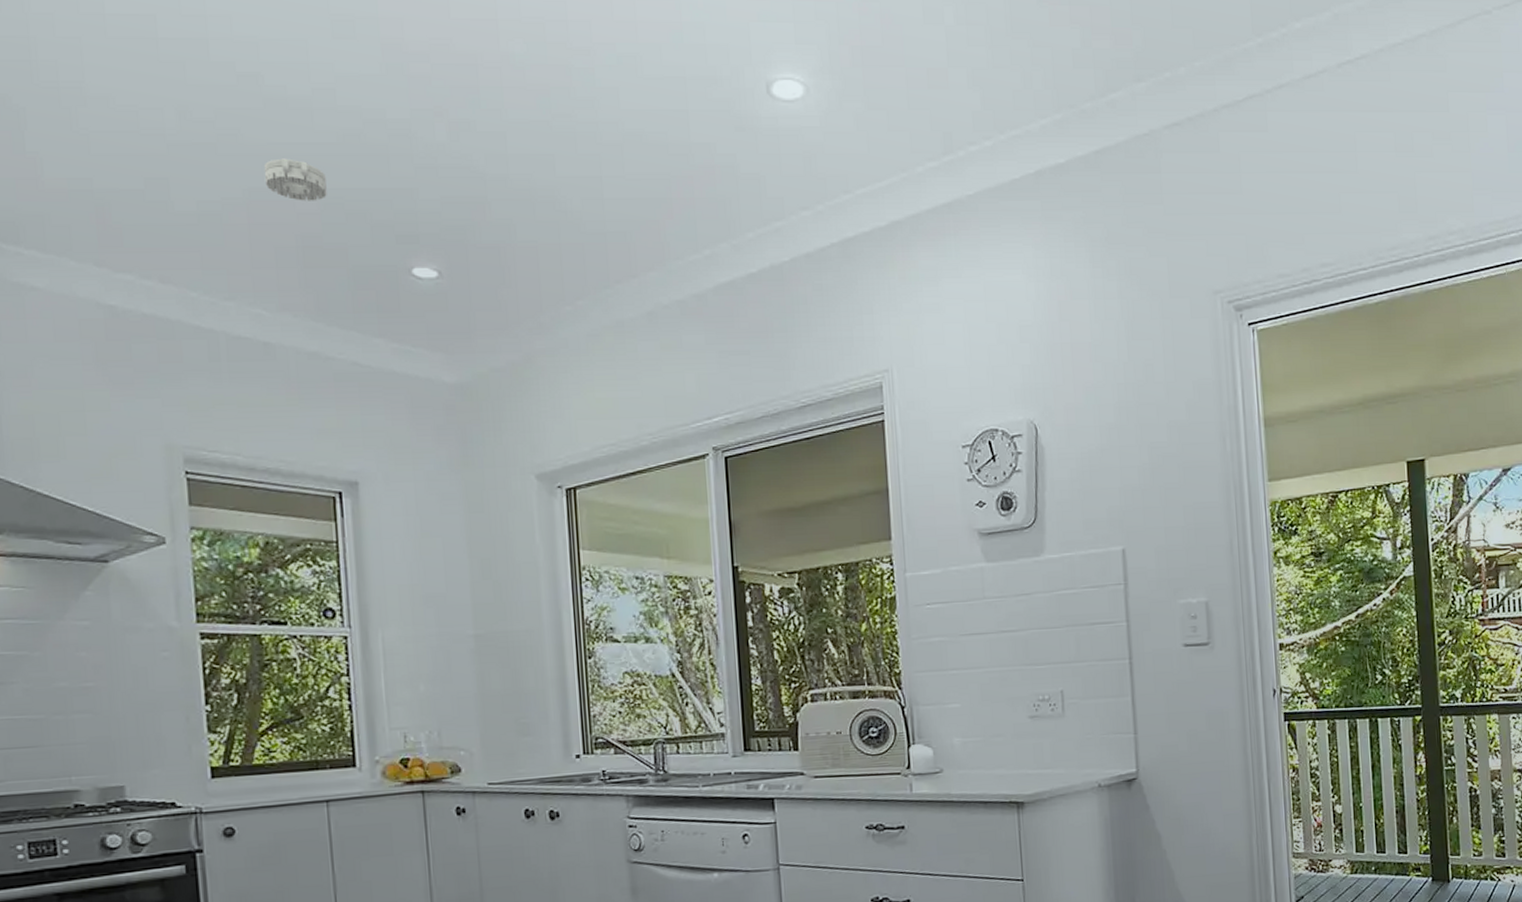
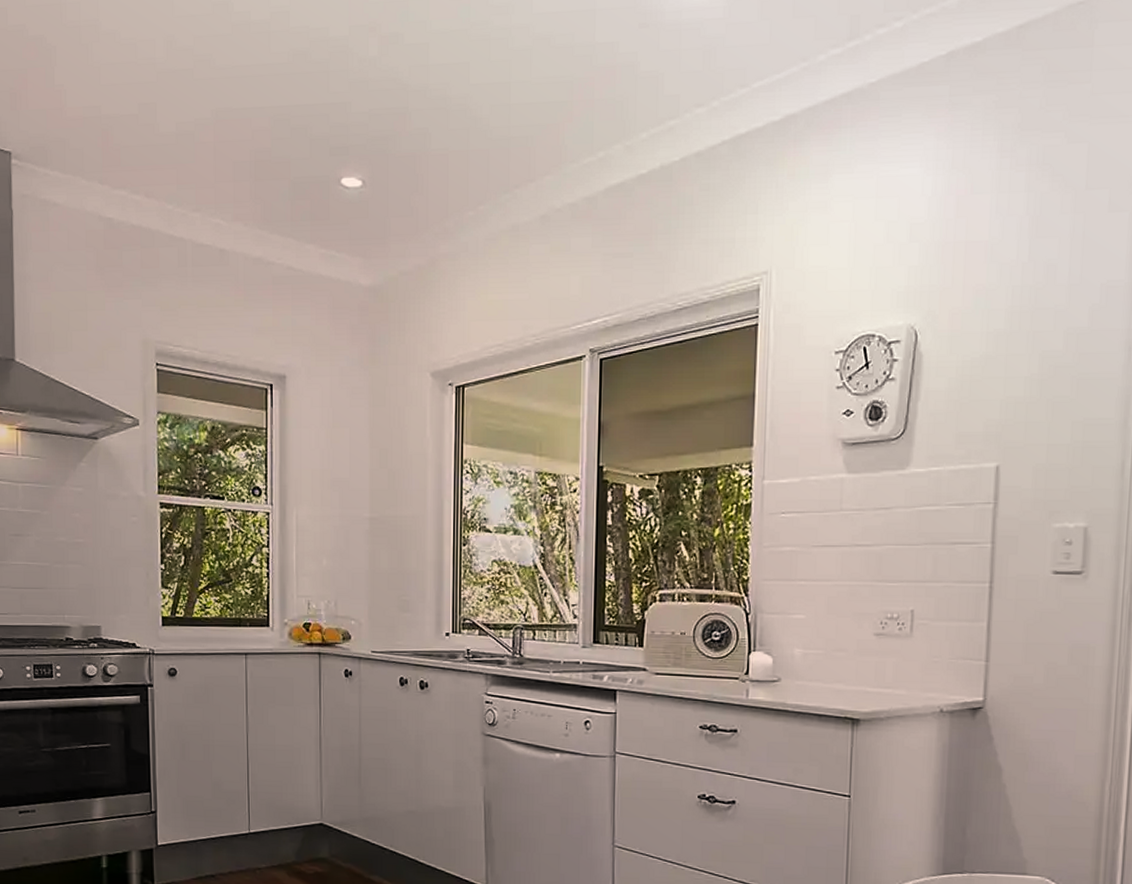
smoke detector: present [263,158,327,201] -> none [229,79,277,119]

